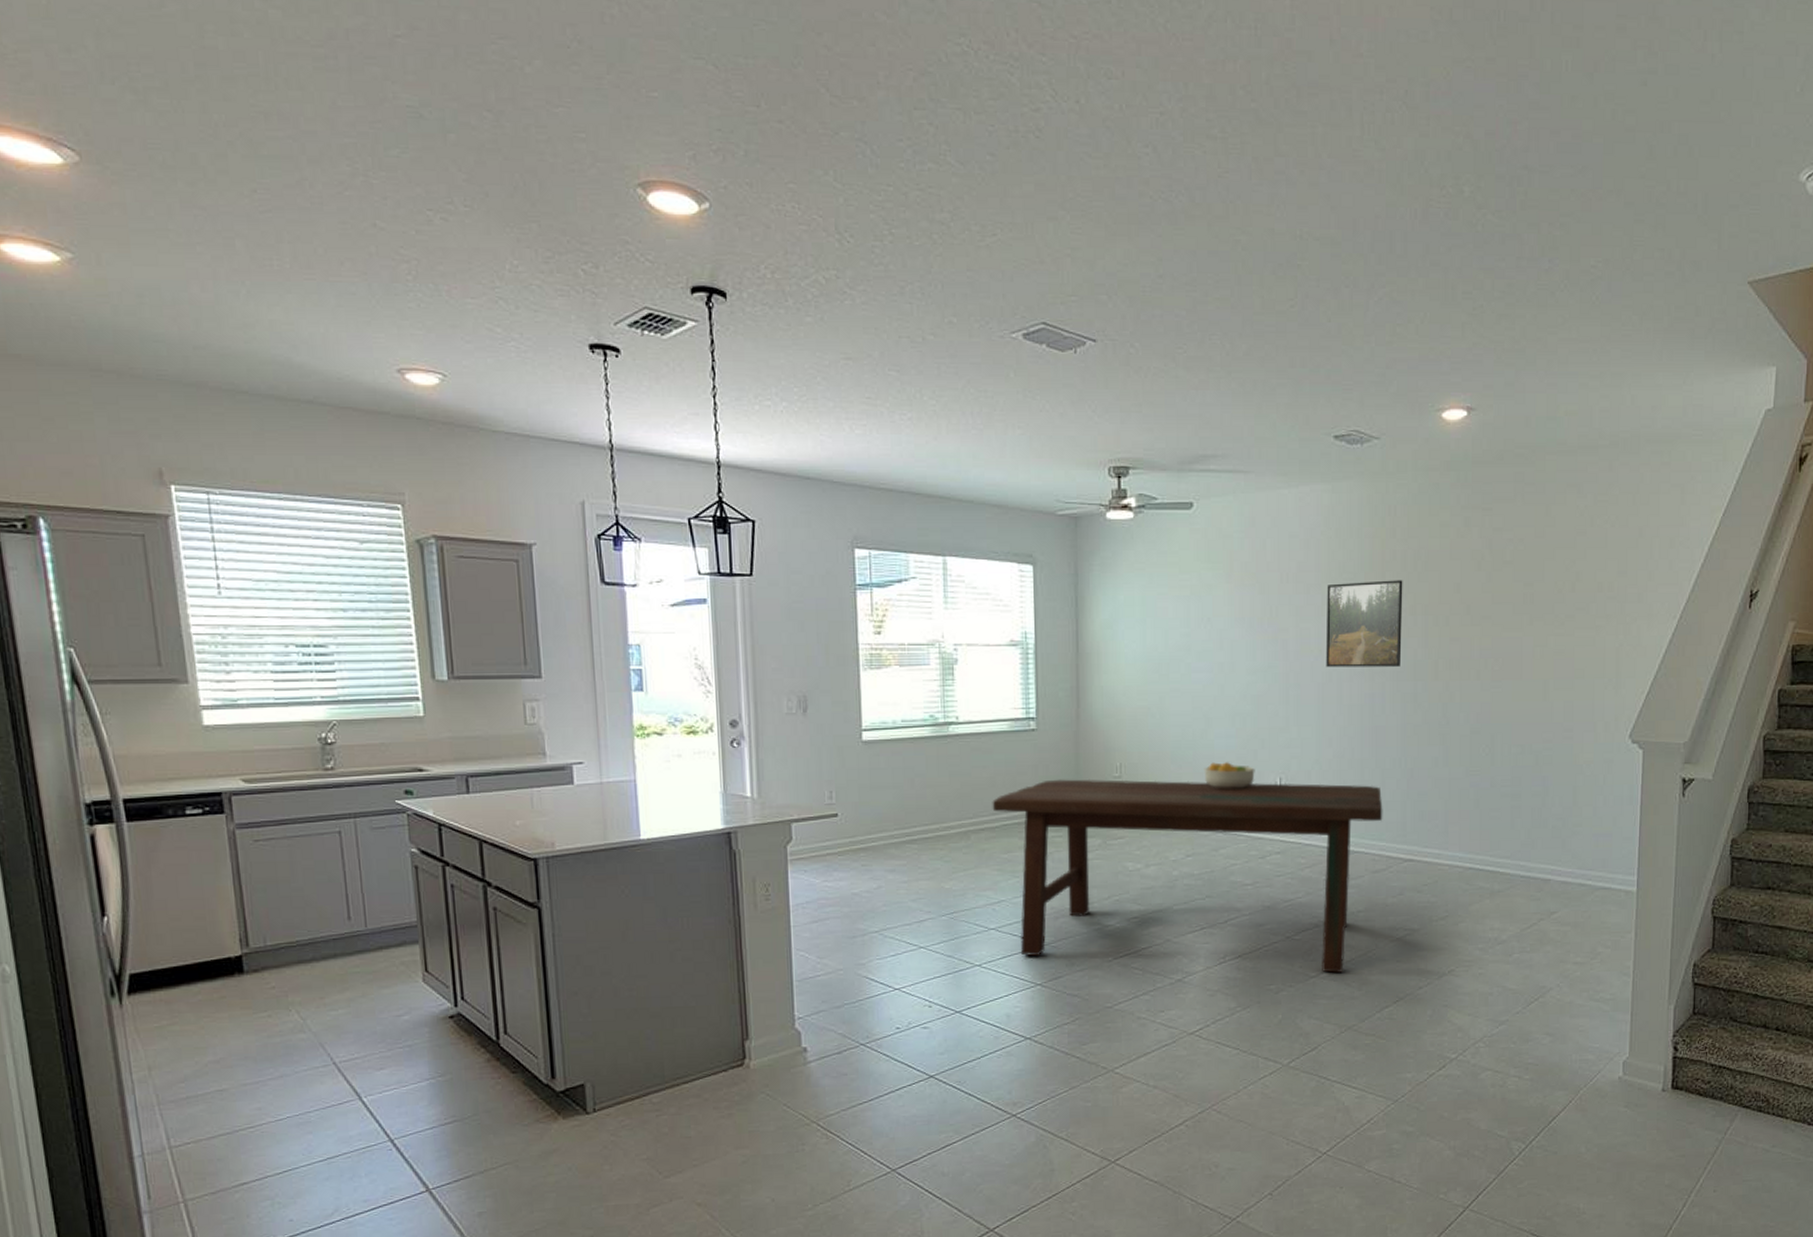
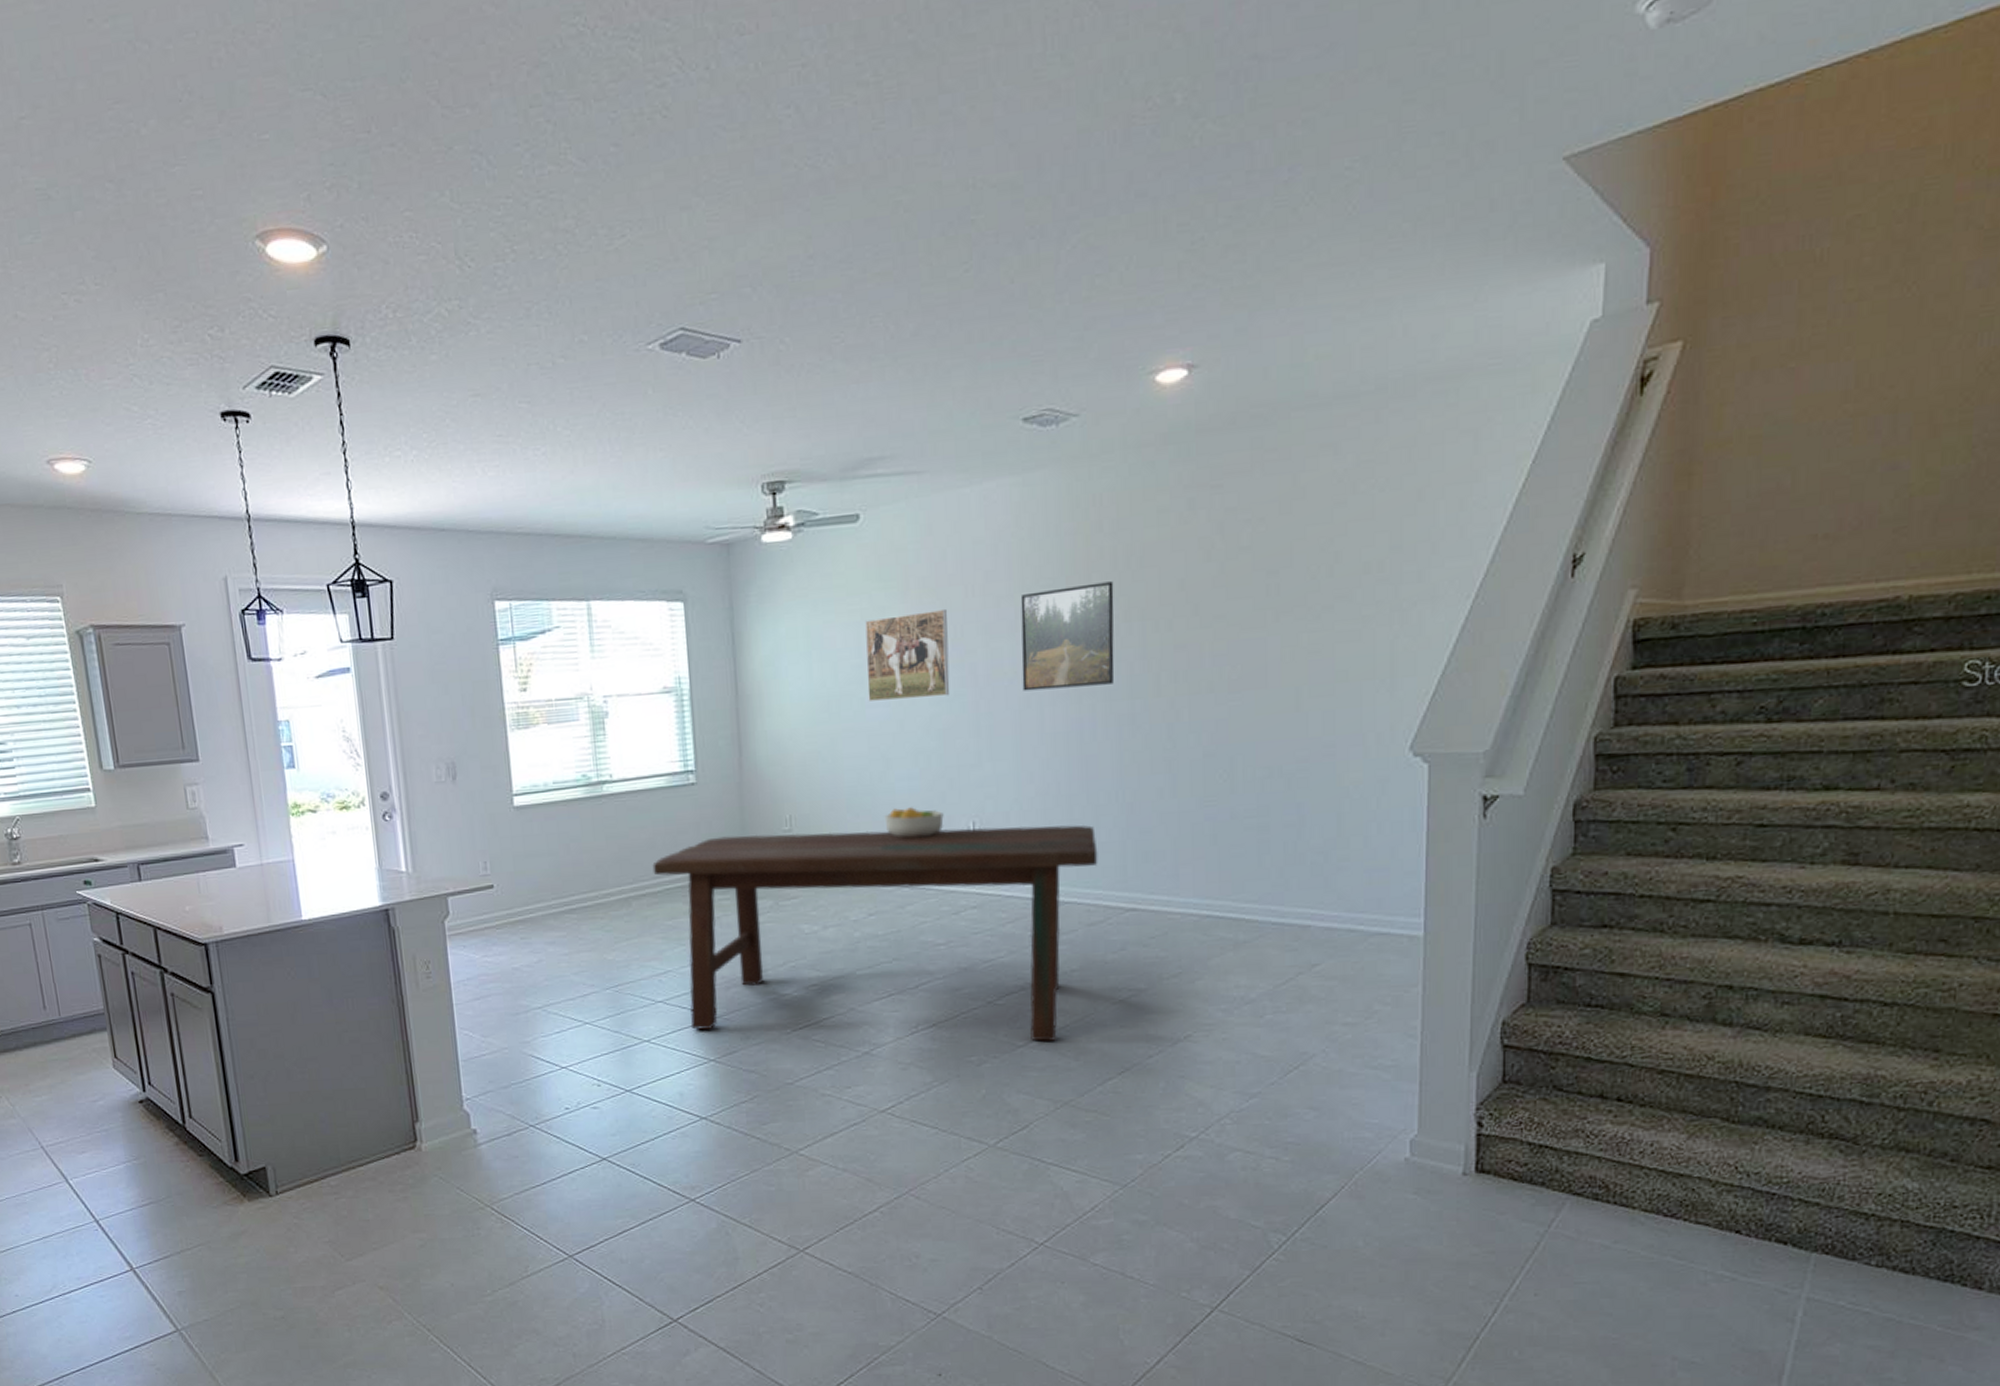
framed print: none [1193,591,1265,668] -> present [865,608,950,701]

